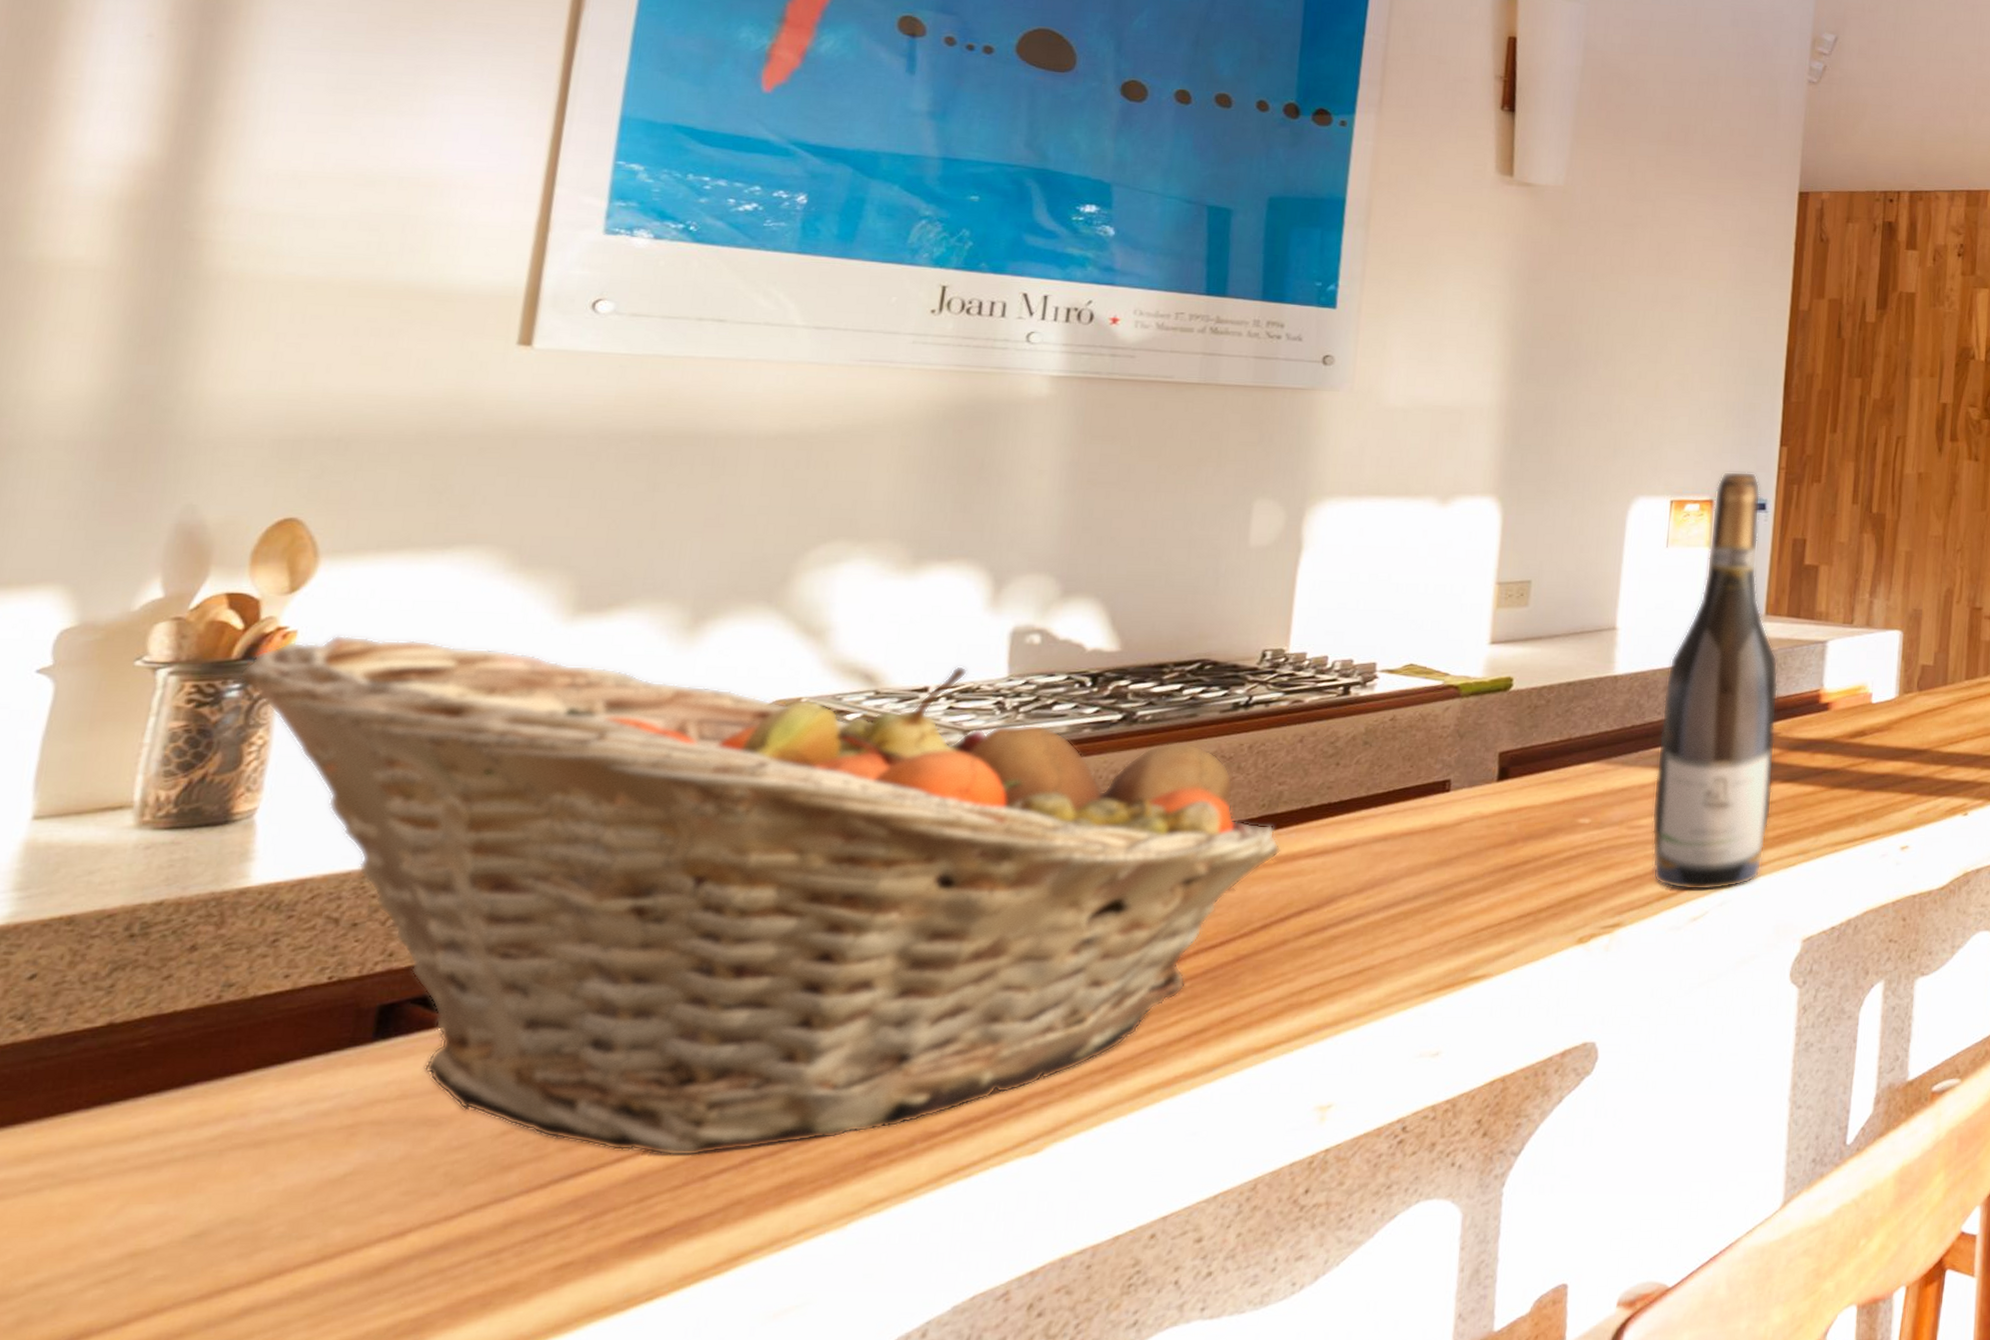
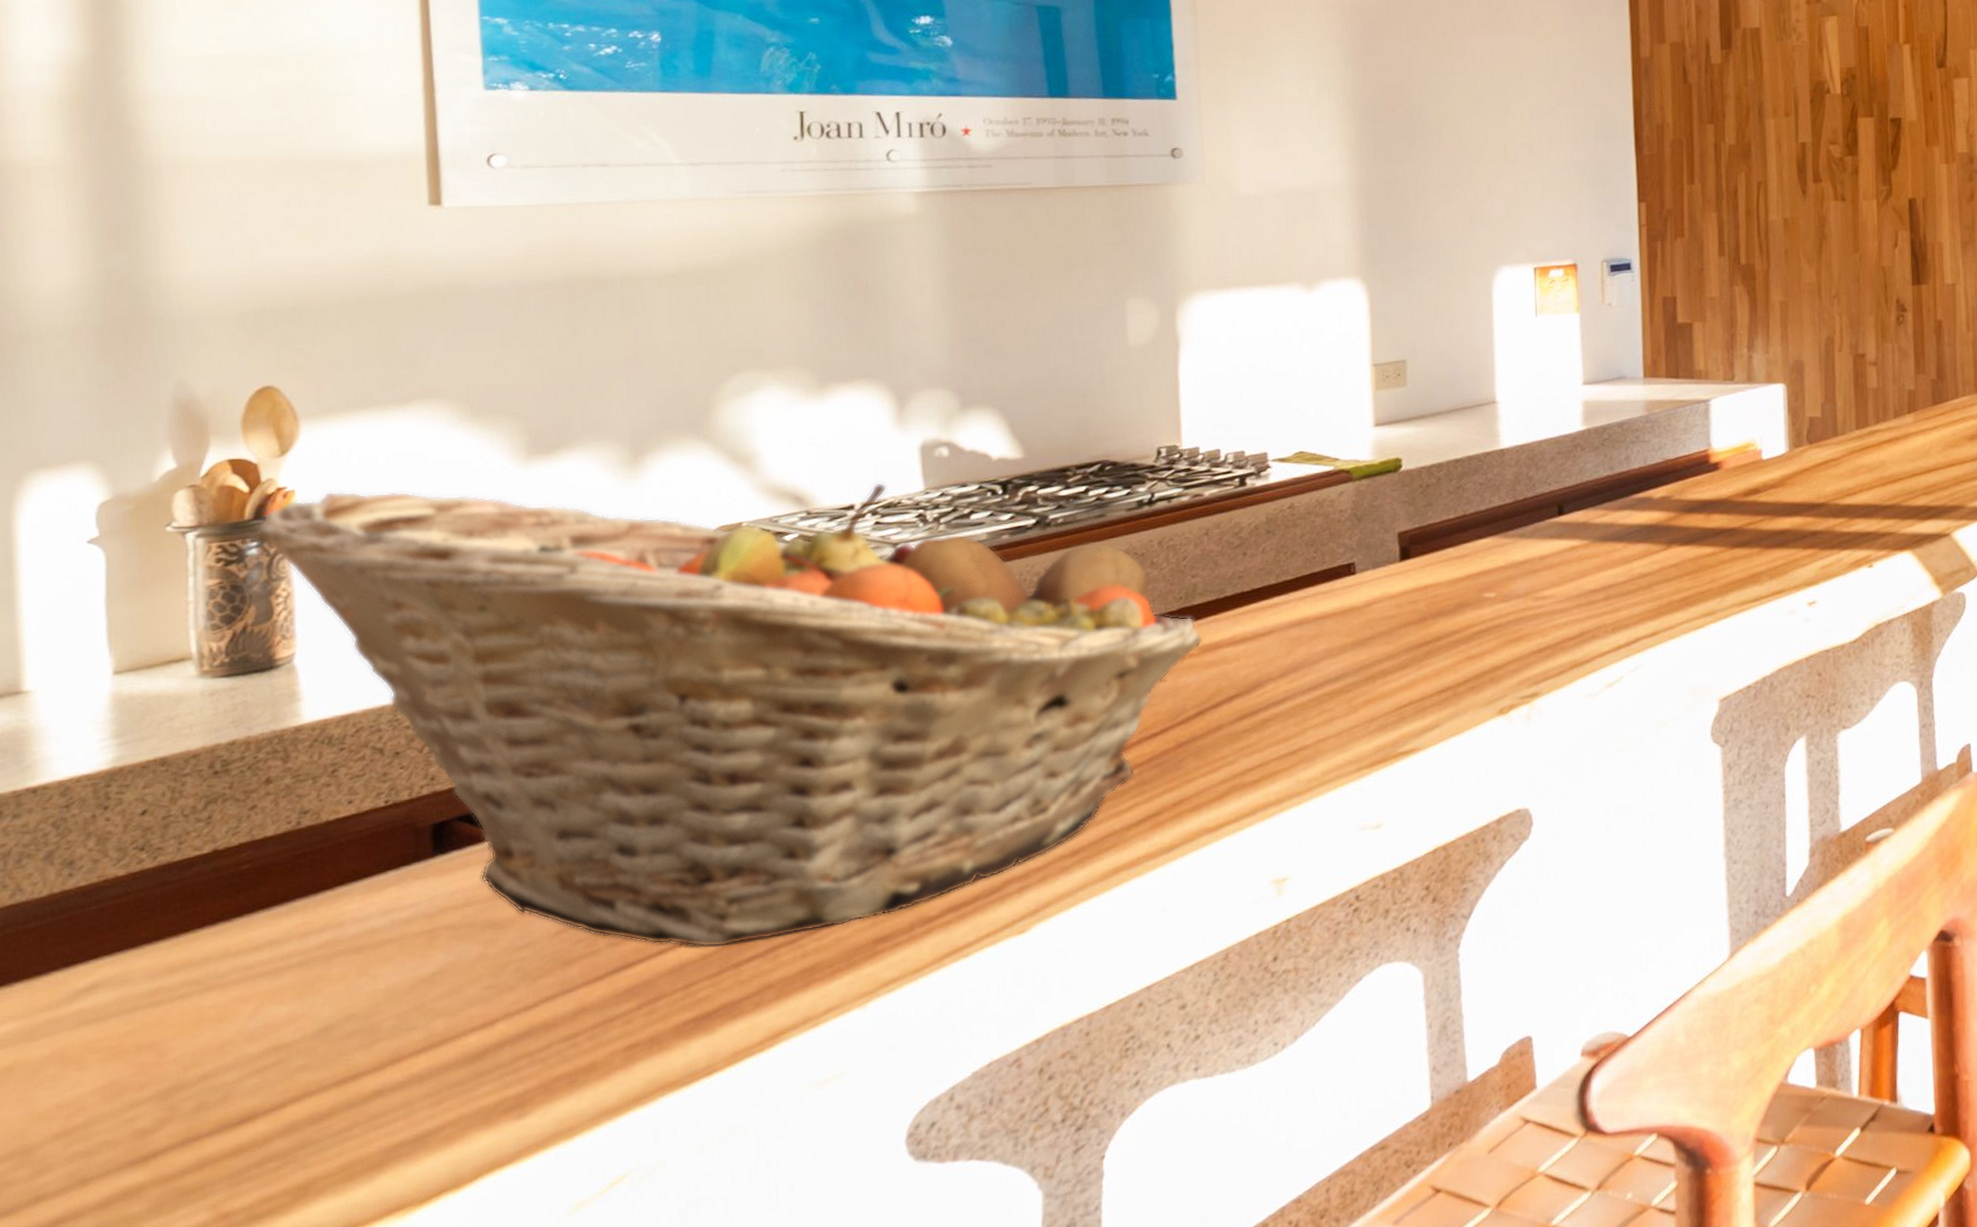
wine bottle: present [1651,471,1779,891] -> none [1552,232,1674,657]

